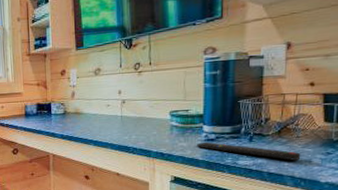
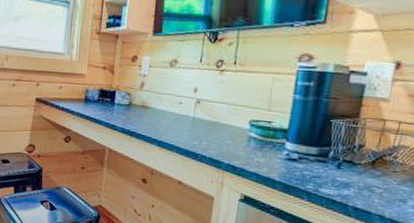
remote control: present [196,141,301,161] -> none [274,161,396,199]

